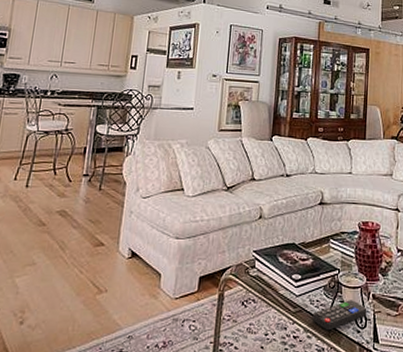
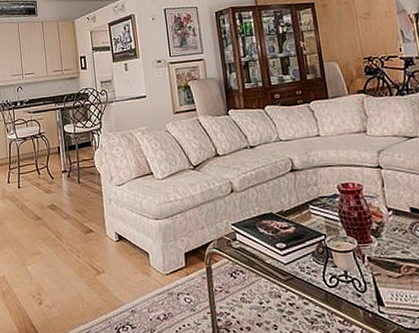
remote control: present [313,300,367,331] -> none [306,264,365,297]

